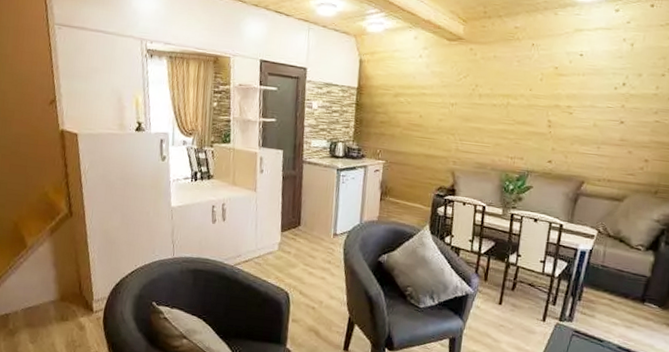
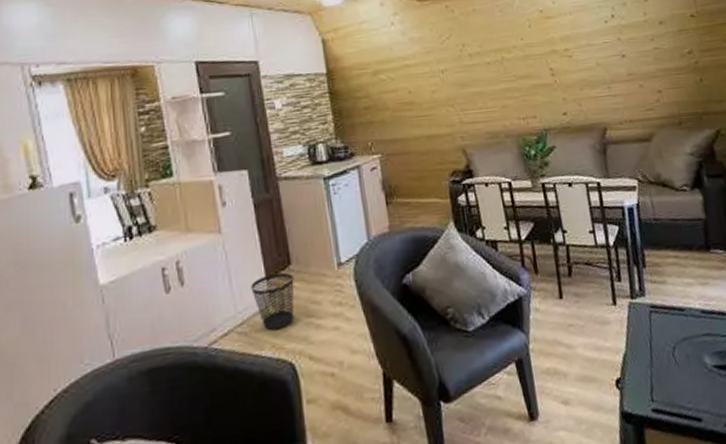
wastebasket: none [269,229,301,268] -> present [250,272,294,331]

